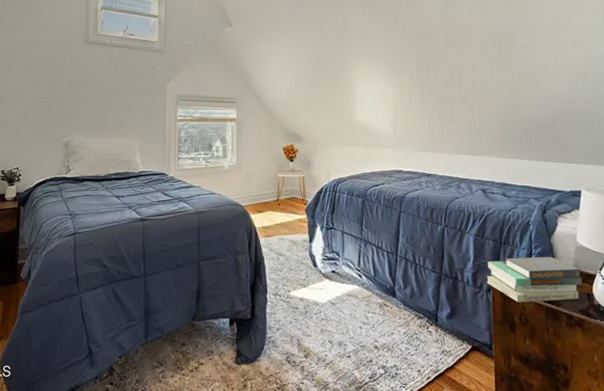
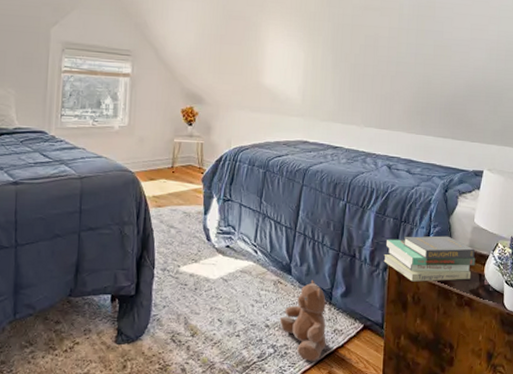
teddy bear: none [388,302,437,383] -> present [279,279,327,362]

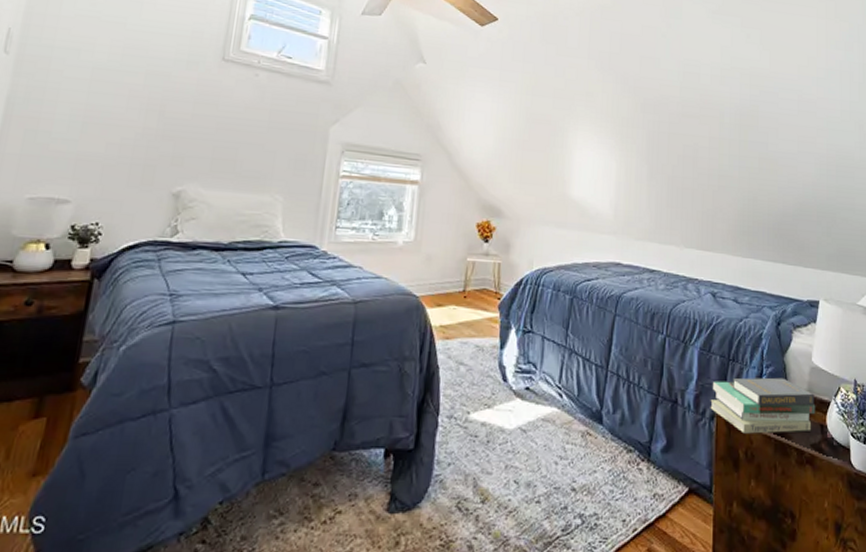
teddy bear: present [279,279,327,362] -> none [588,430,646,536]

